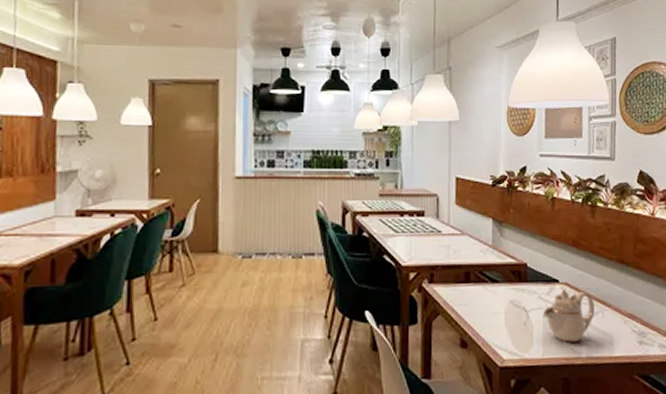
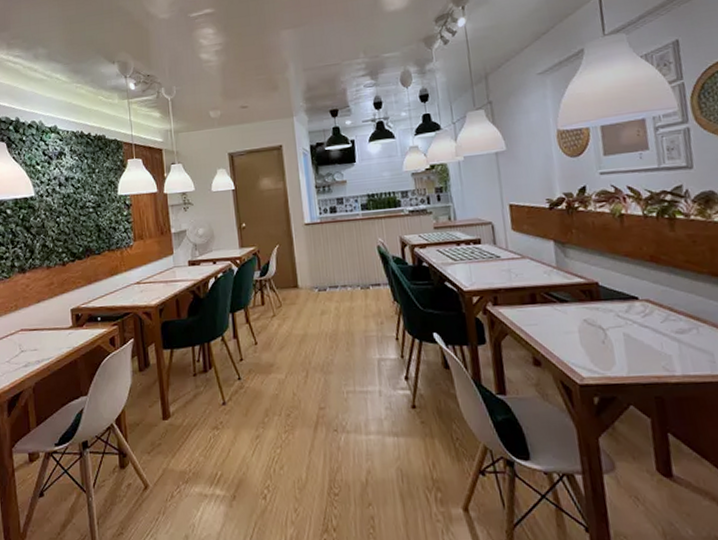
teapot: present [542,288,595,343] -> none [622,305,687,360]

